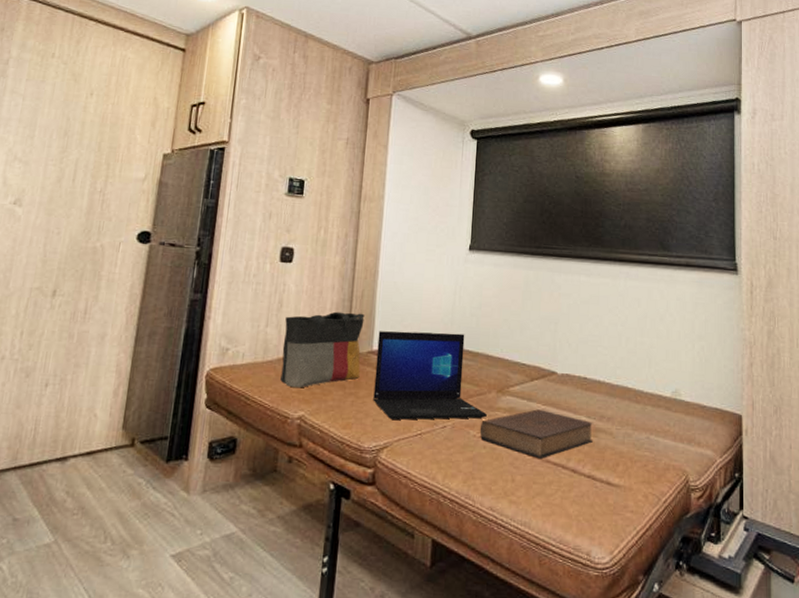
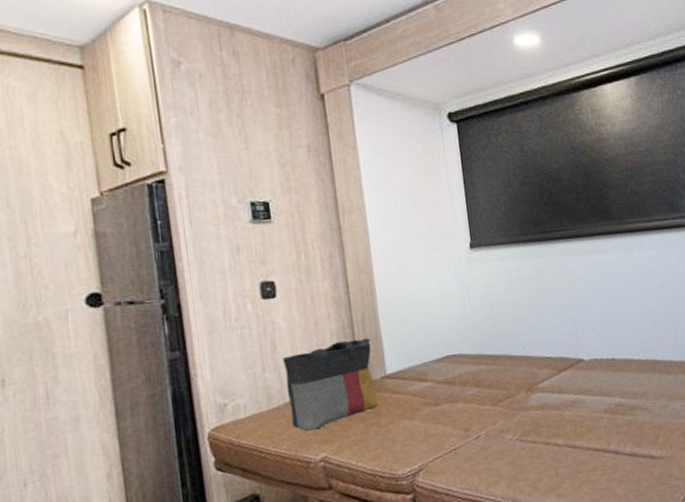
laptop: present [373,331,487,420] -> none [389,338,520,442]
book: present [479,409,594,458] -> none [514,399,630,448]

